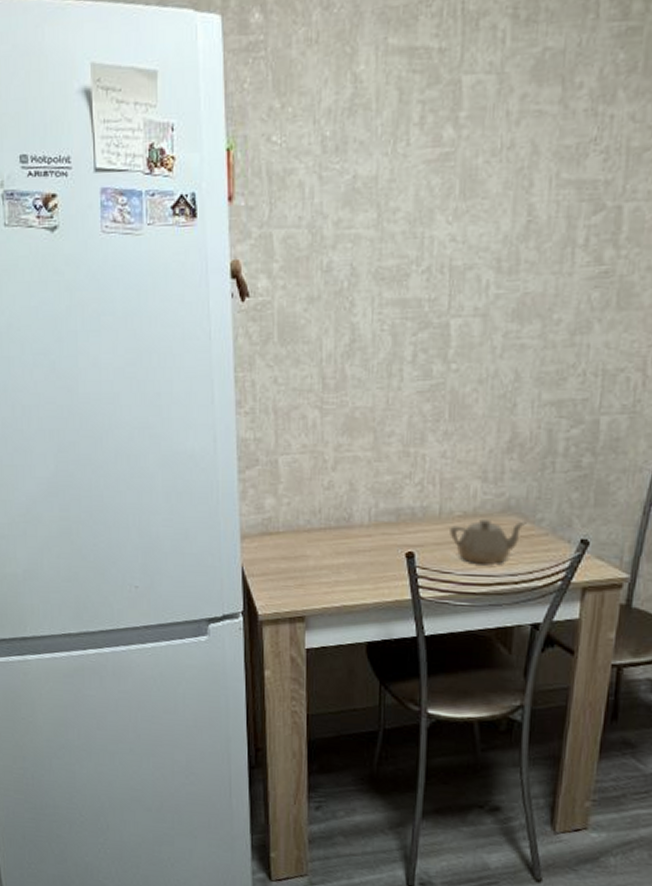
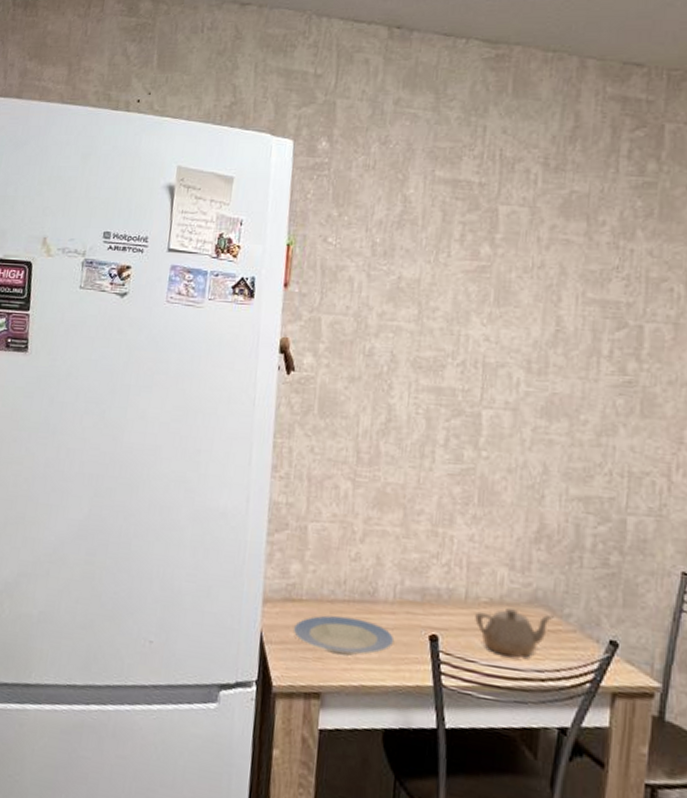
plate: none [273,543,372,580] -> present [292,615,395,656]

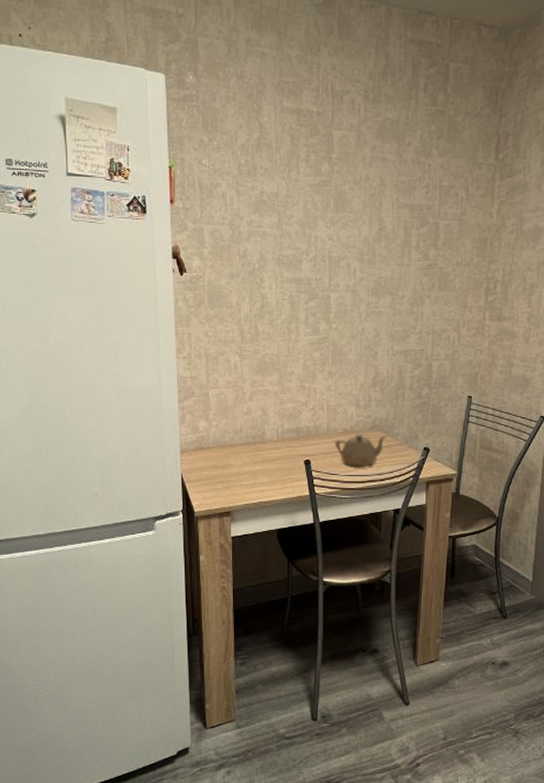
plate: present [292,615,395,656] -> none [205,455,280,482]

